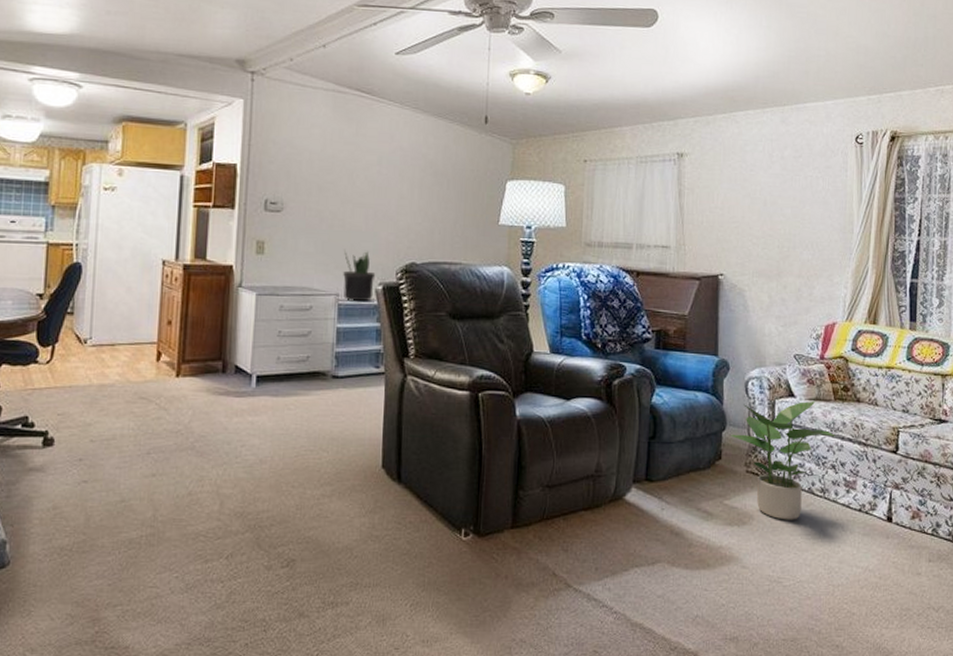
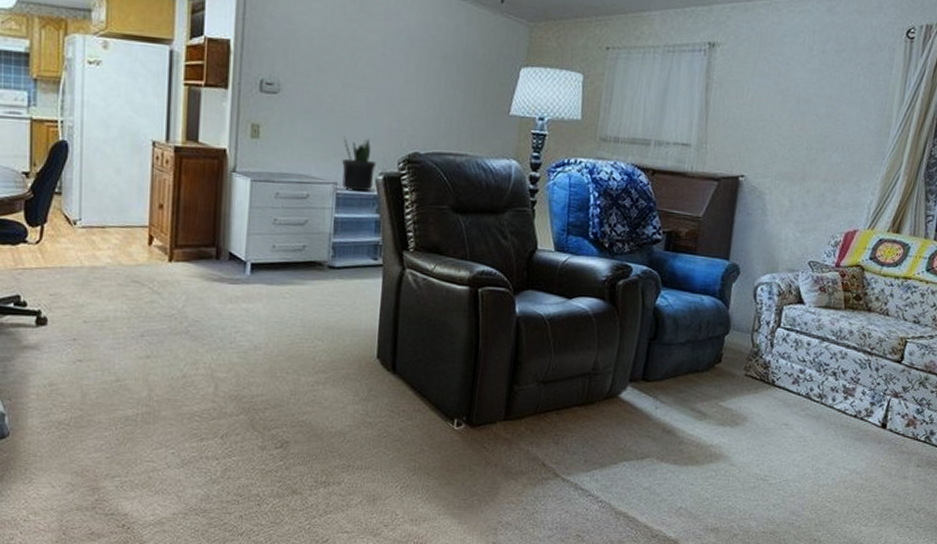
potted plant: present [730,401,836,520] -> none [732,309,842,423]

